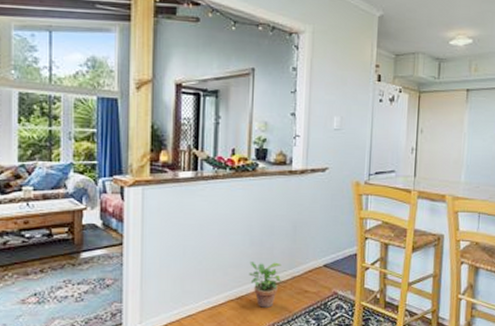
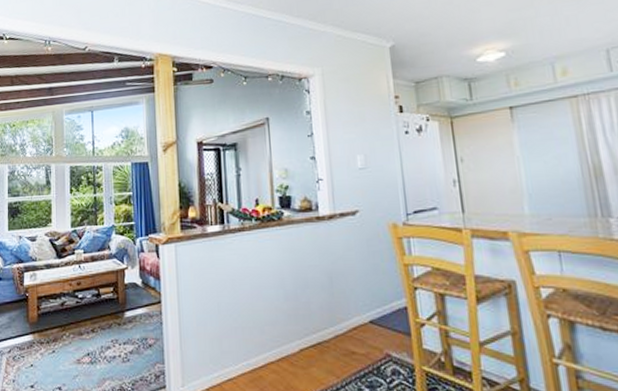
potted plant: present [249,262,282,308] -> none [286,318,324,372]

